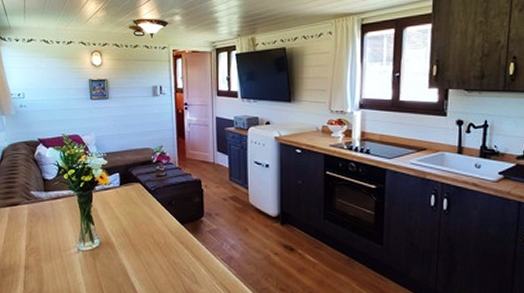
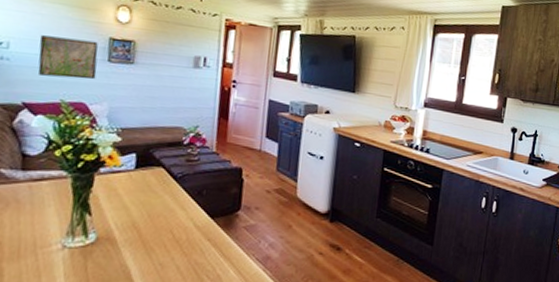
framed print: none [43,84,84,116] -> present [37,35,98,79]

